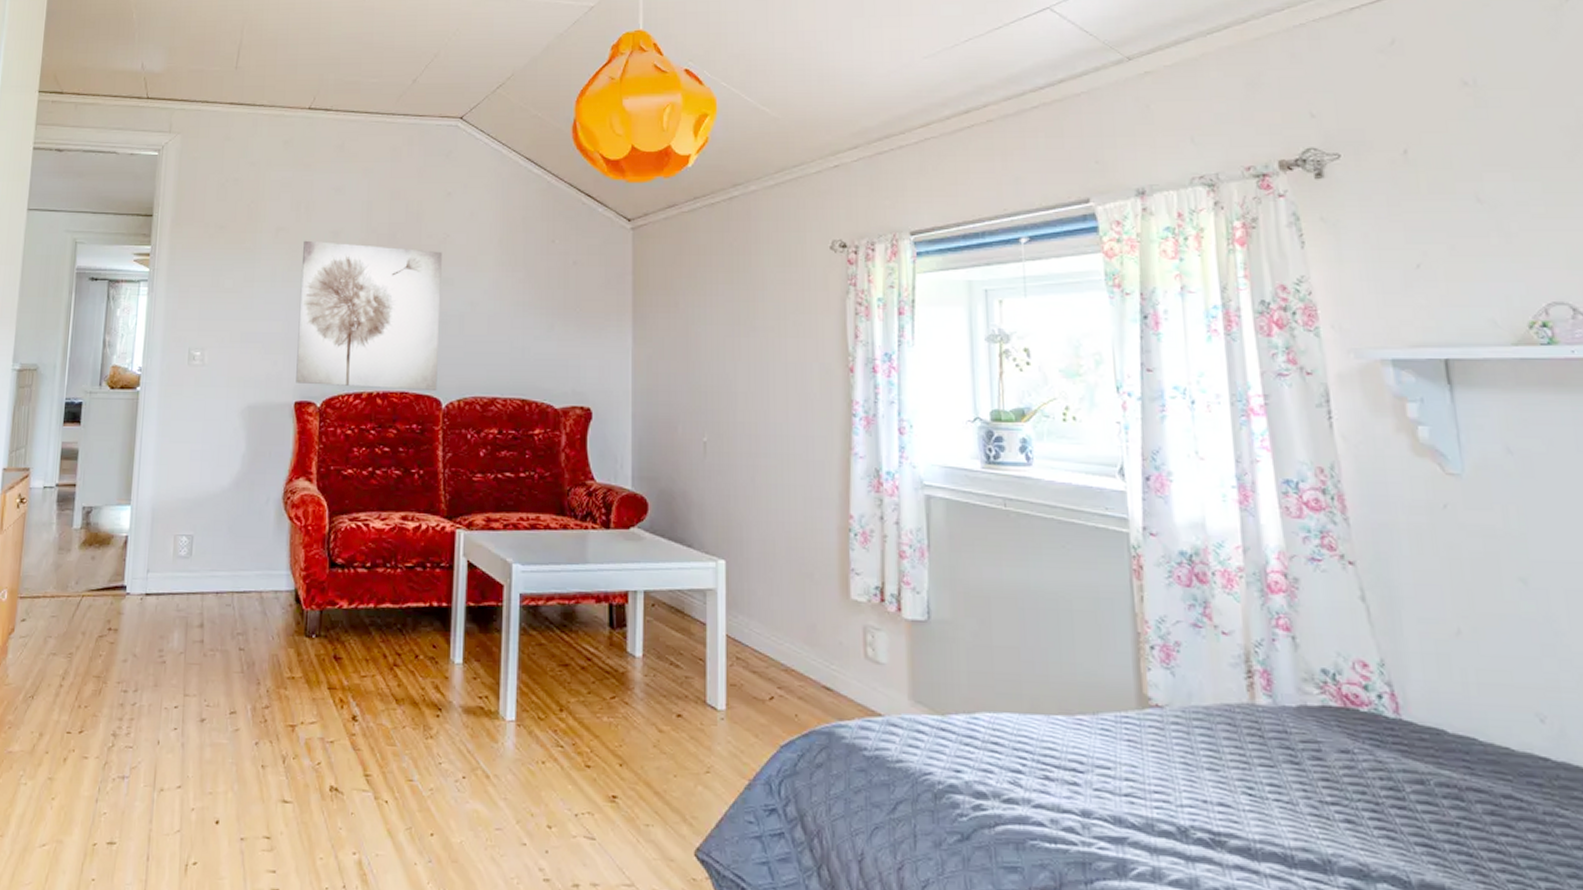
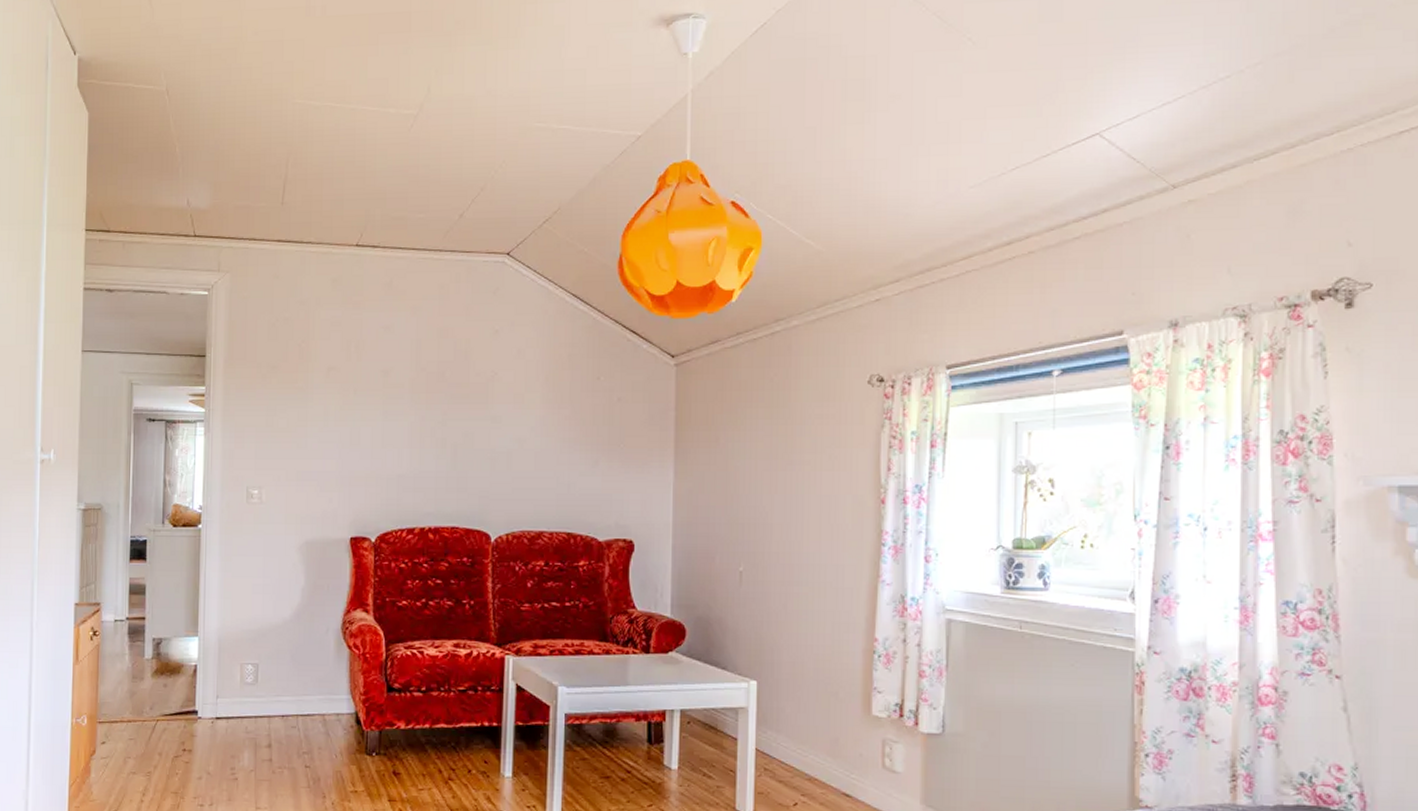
wall art: present [296,240,442,390] -> none [351,379,490,525]

